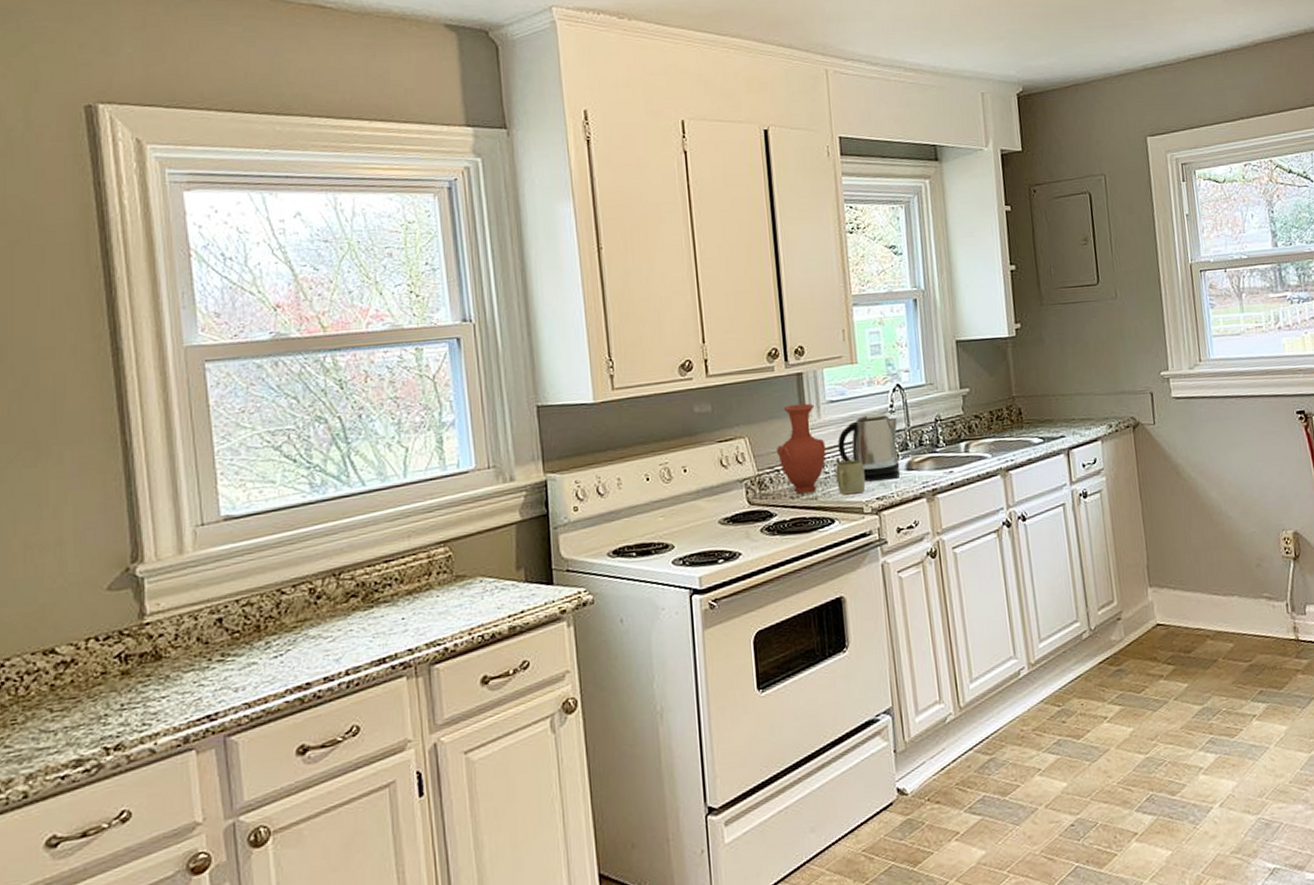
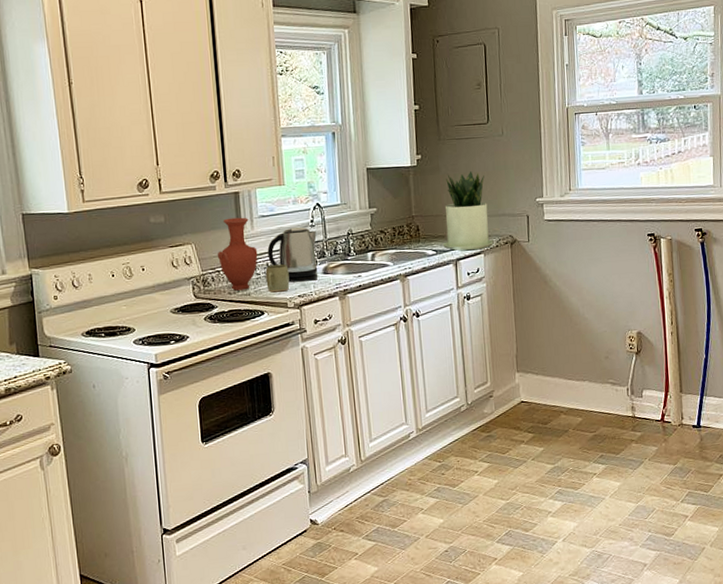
planter: none [1051,341,1113,438] -> present [443,171,494,251]

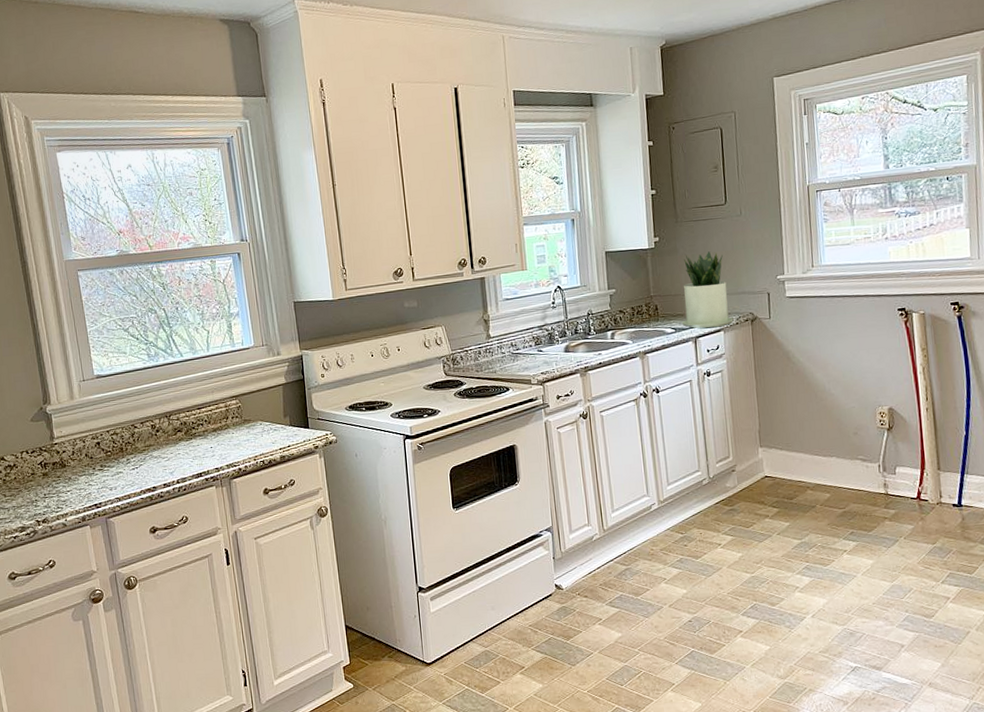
vase: present [218,217,258,291] -> none [466,300,503,369]
mug: present [265,264,290,293] -> none [510,343,533,370]
kettle: present [267,226,319,284] -> none [511,308,560,361]

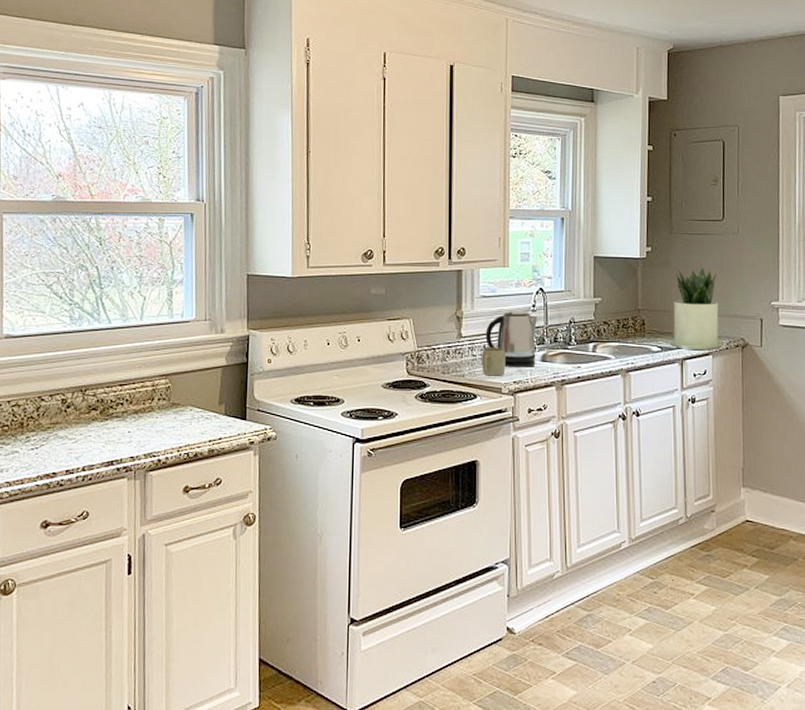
mug: none [510,343,533,370] -> present [482,347,506,376]
kettle: none [511,308,560,361] -> present [486,310,537,369]

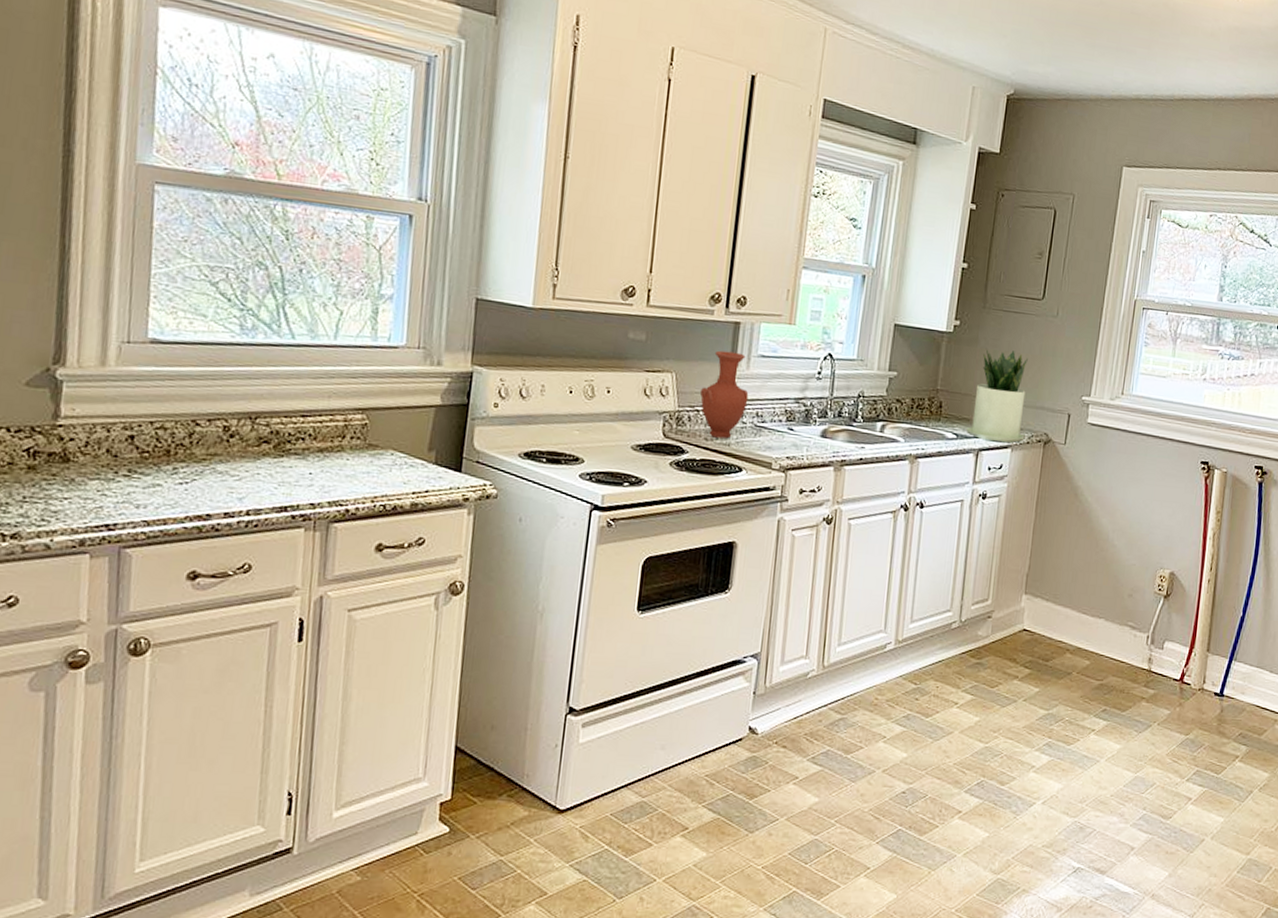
vase: none [435,296,476,371] -> present [700,350,749,439]
mug: present [482,347,506,376] -> none [751,415,781,449]
kettle: present [486,310,537,369] -> none [759,375,822,443]

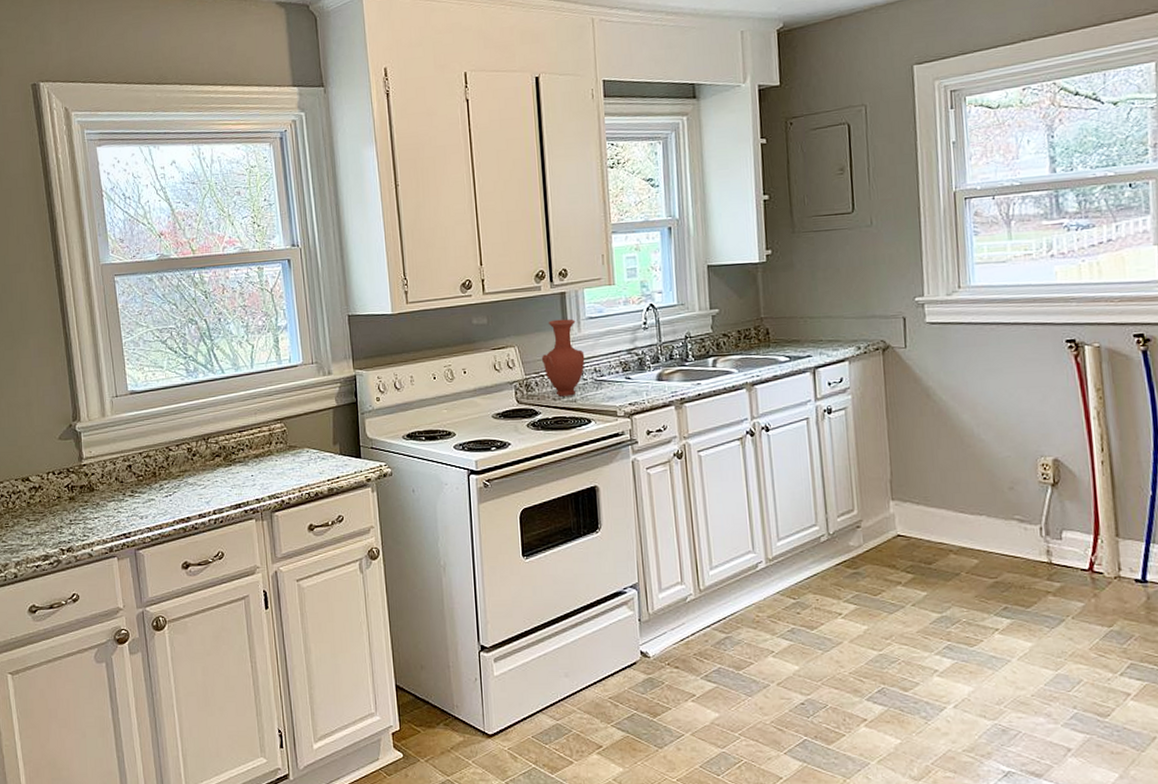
planter: present [966,349,1028,443] -> none [797,267,861,358]

